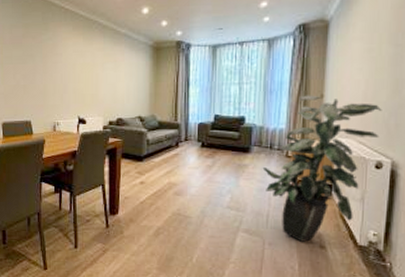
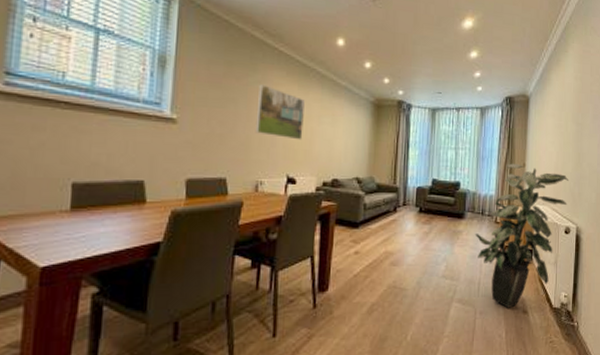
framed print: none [50,40,89,86] -> present [255,84,305,140]

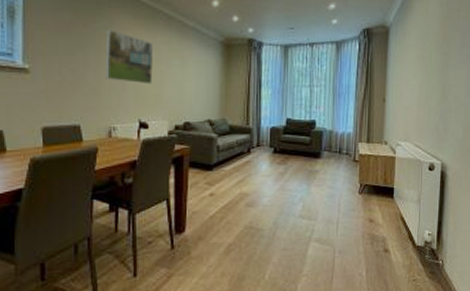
indoor plant: present [475,163,569,308] -> none [332,99,433,247]

